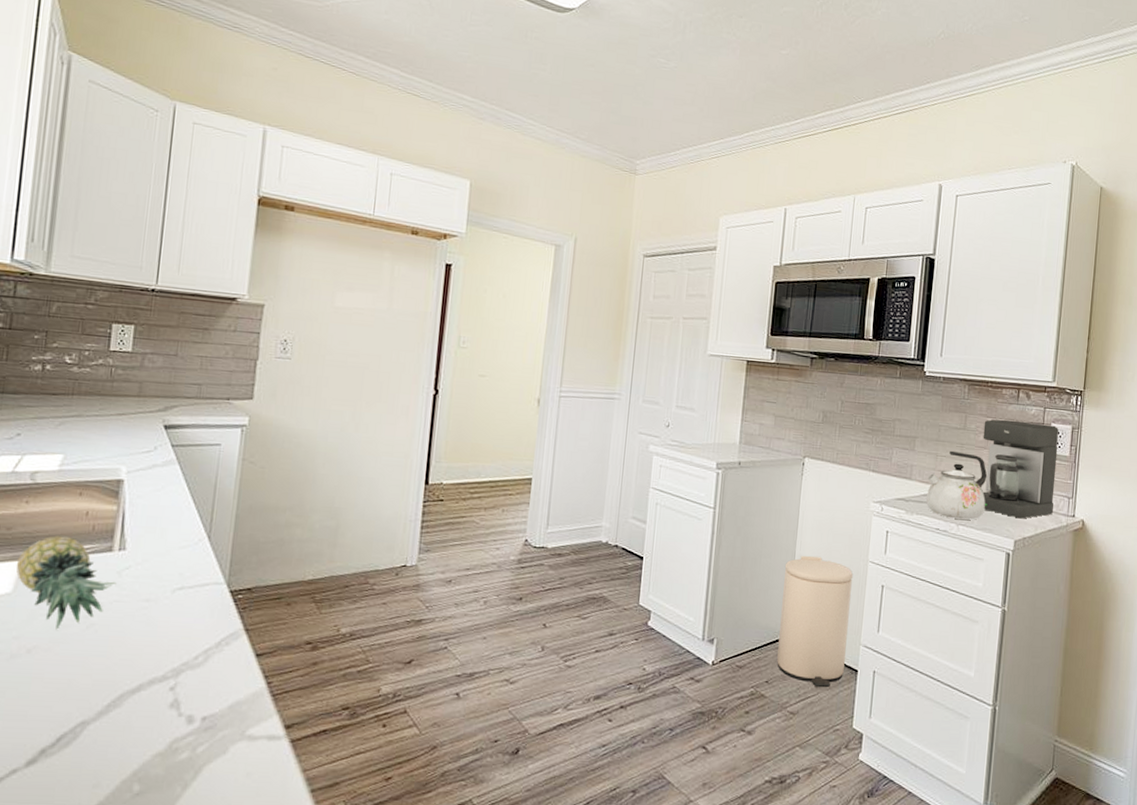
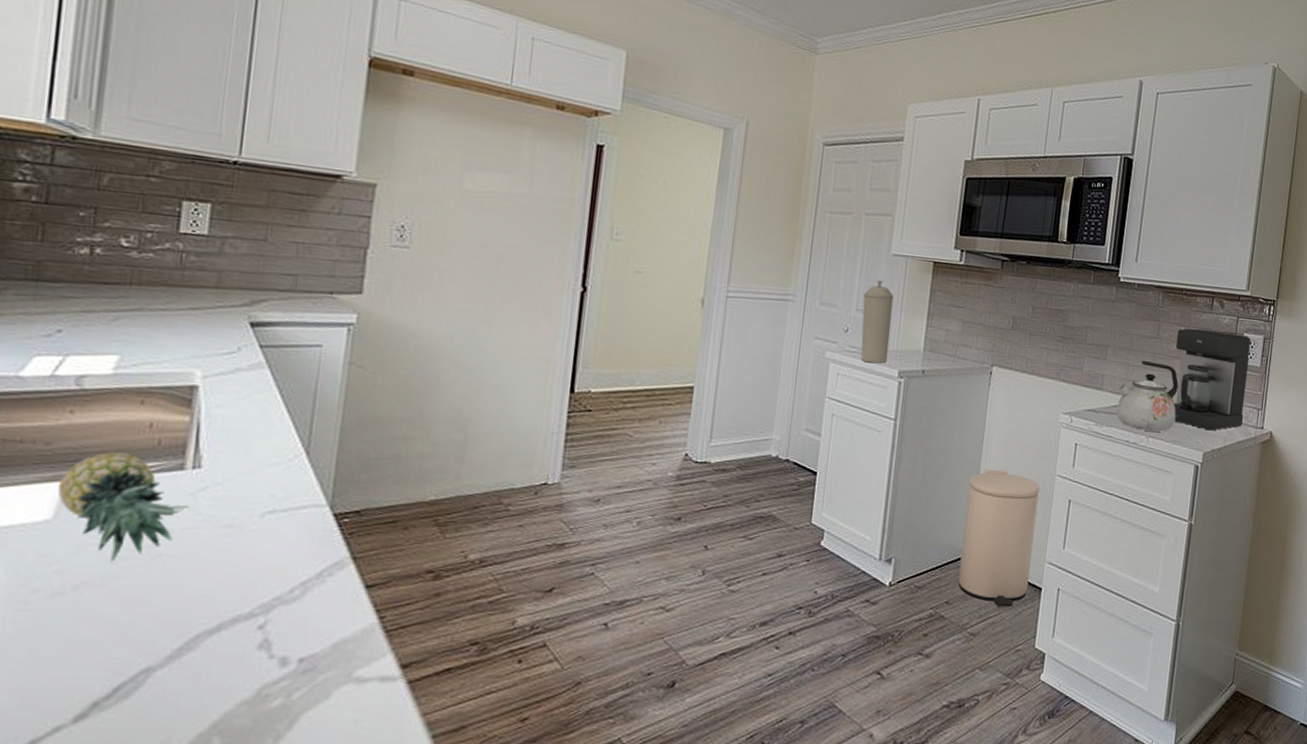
canister: none [681,378,711,456] -> present [860,279,894,364]

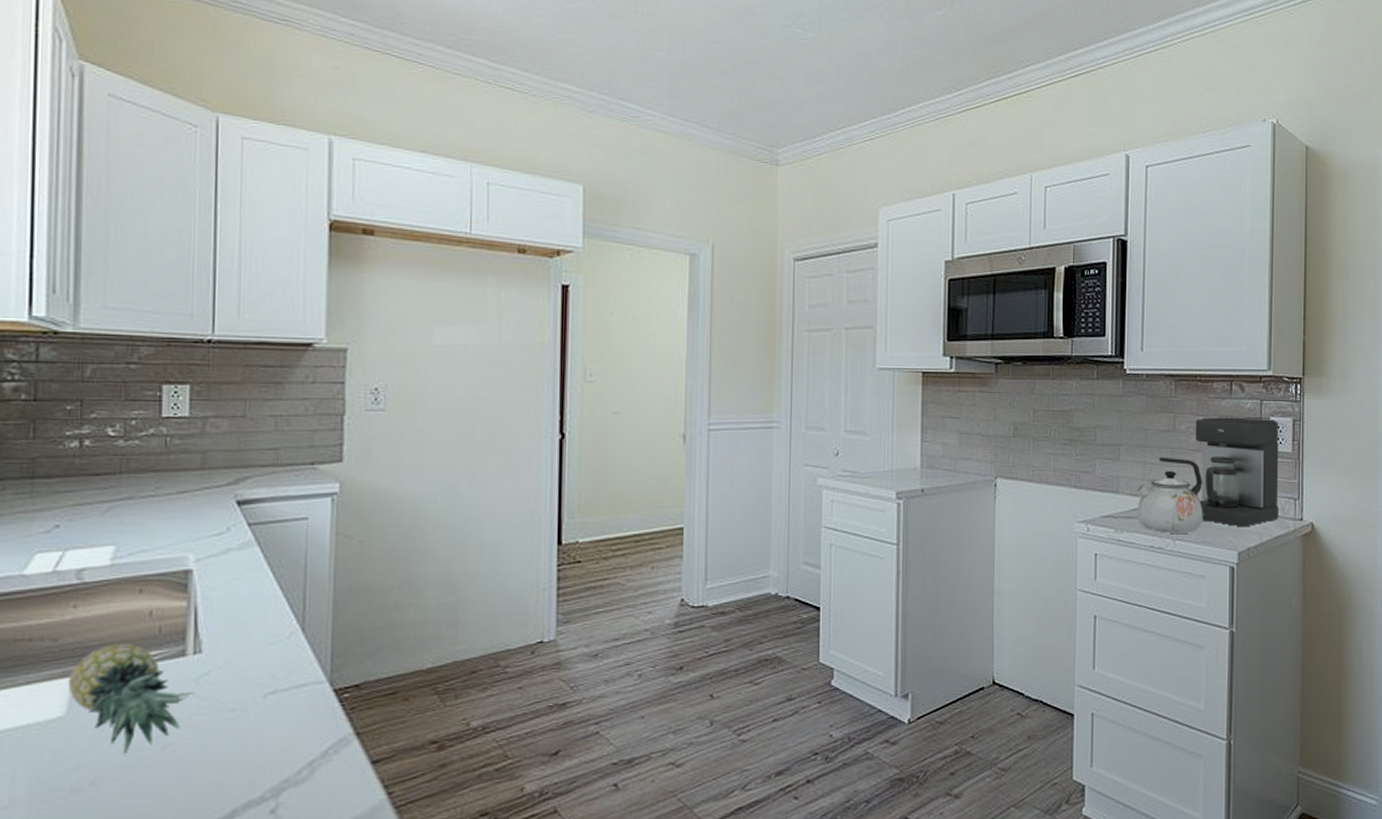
canister: present [860,279,894,364] -> none [851,397,884,486]
pedal bin: present [958,469,1039,607] -> none [982,589,1060,738]

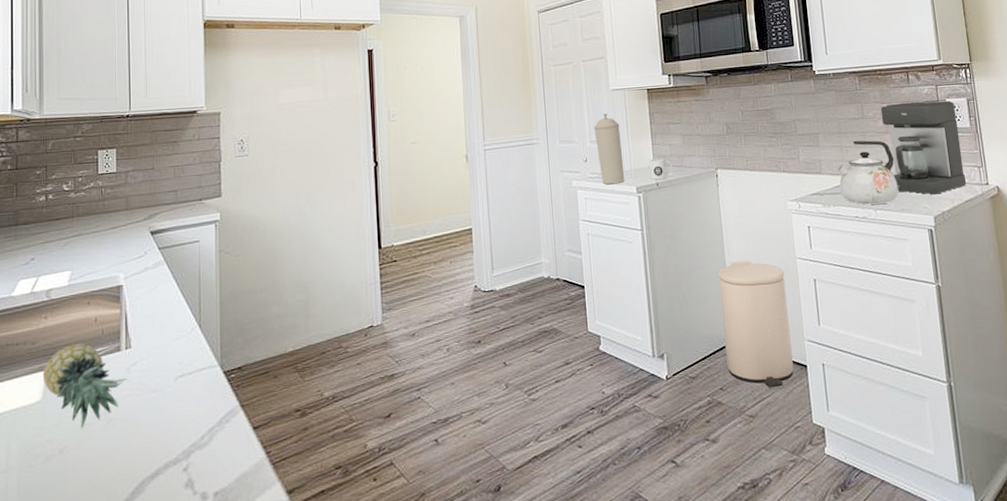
canister: none [851,397,884,486] -> present [594,113,625,185]
mug: none [915,459,943,485] -> present [649,158,673,180]
pedal bin: none [982,589,1060,738] -> present [717,260,794,388]

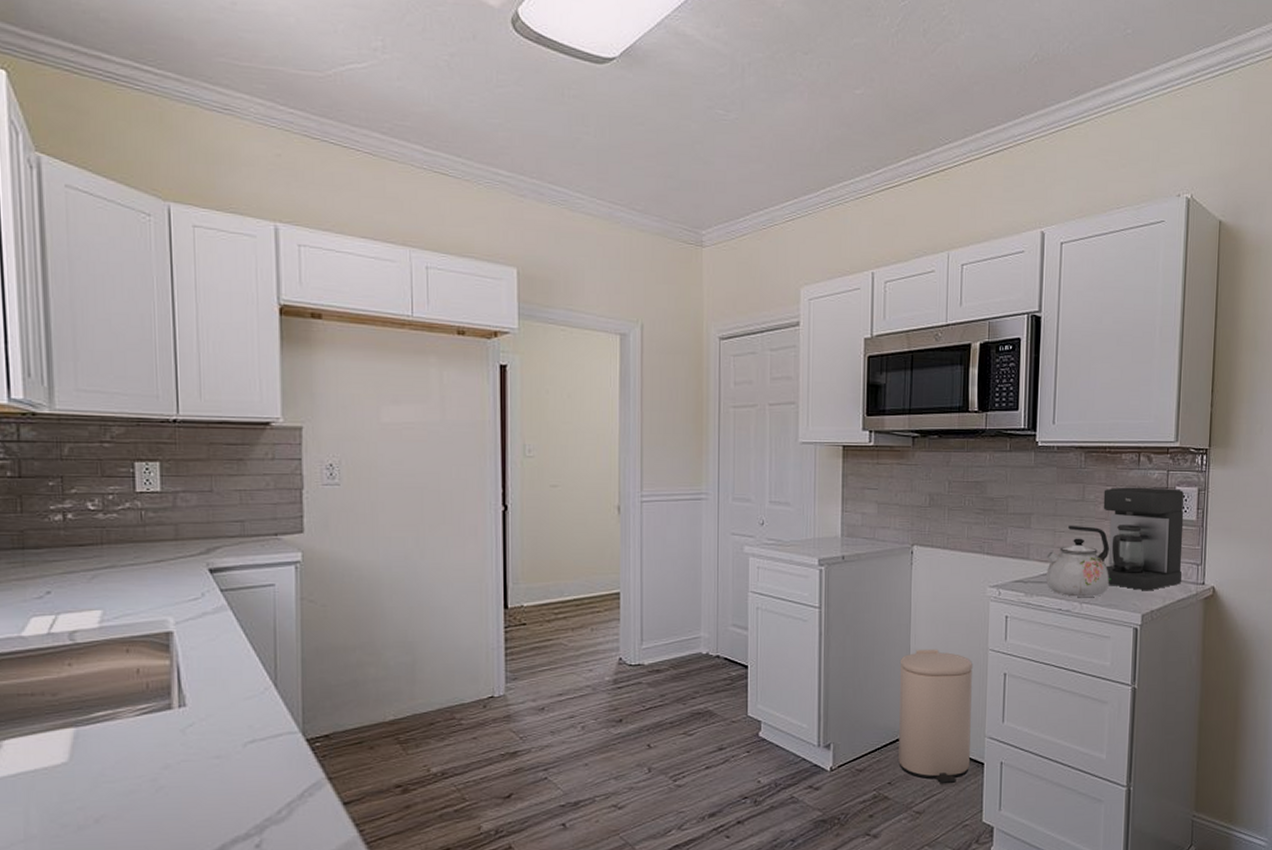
fruit: present [42,343,127,429] -> none [68,697,181,796]
canister: present [594,113,625,185] -> none [775,469,807,554]
mug: present [649,158,673,180] -> none [836,528,862,552]

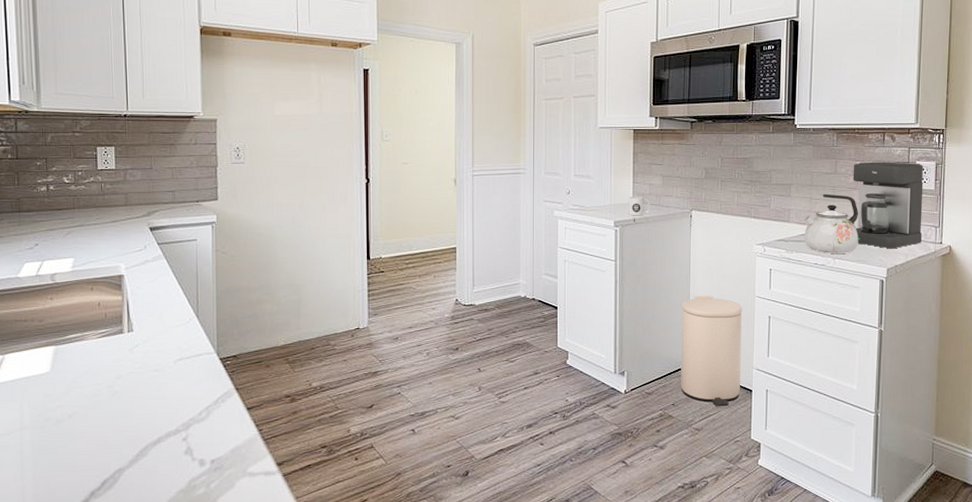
mug: none [836,528,862,552] -> present [629,196,650,216]

